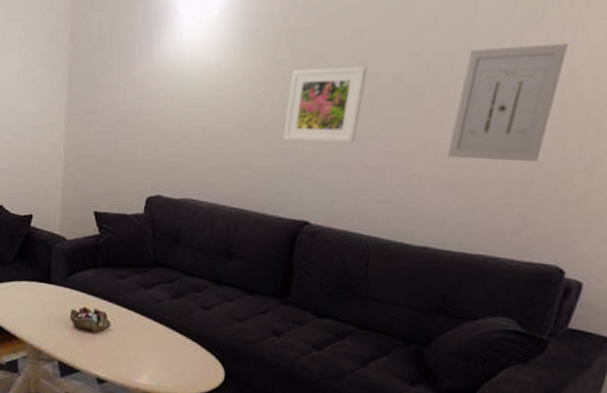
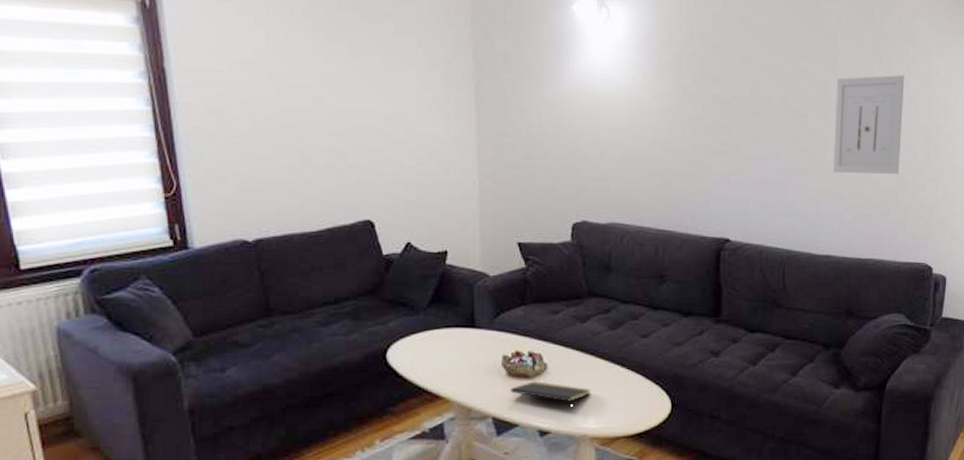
notepad: none [76,335,149,365] -> present [511,381,591,409]
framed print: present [283,66,367,143] -> none [696,91,759,162]

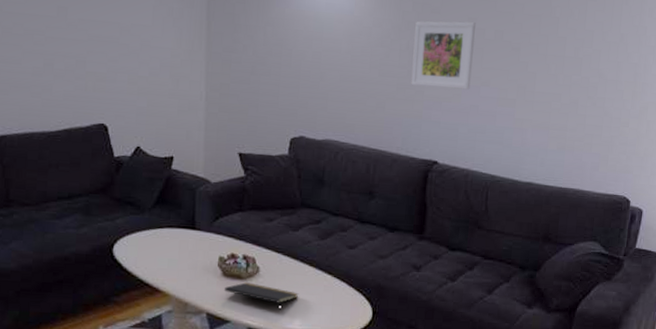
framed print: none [696,91,759,162] -> present [411,21,476,90]
wall art: present [833,75,905,174] -> none [541,13,618,109]

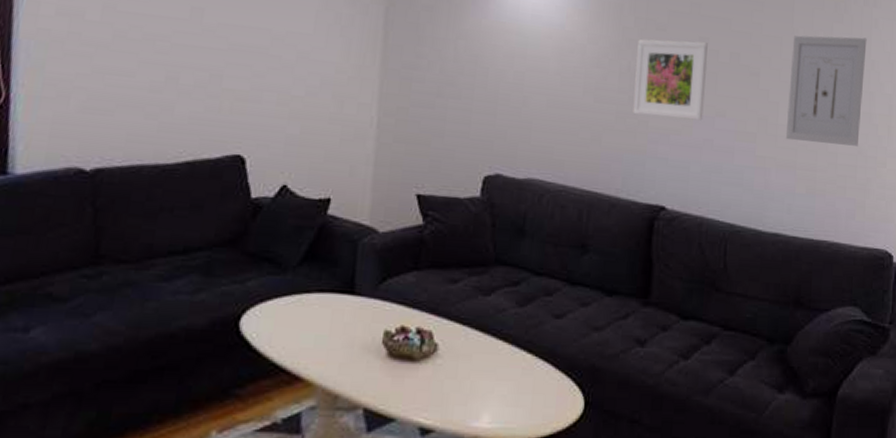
notepad: present [225,282,299,311] -> none [390,365,489,403]
wall art: none [541,13,618,109] -> present [785,35,867,146]

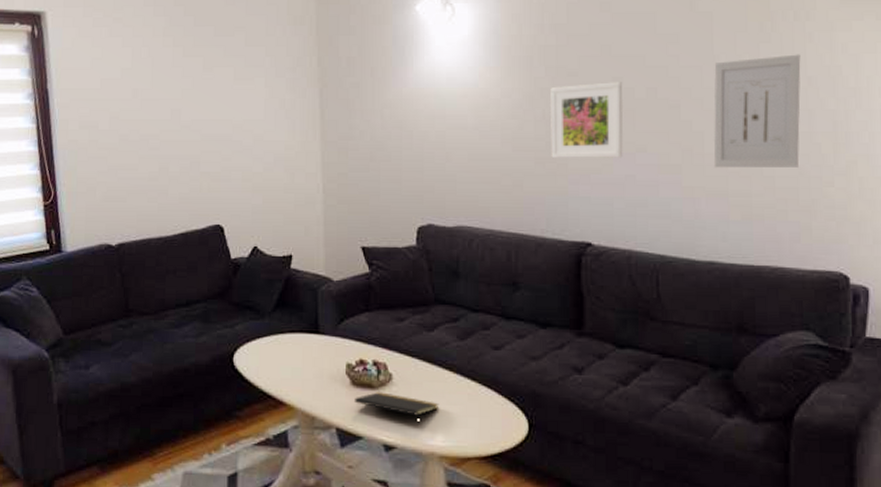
notepad: none [390,365,489,403] -> present [355,392,440,424]

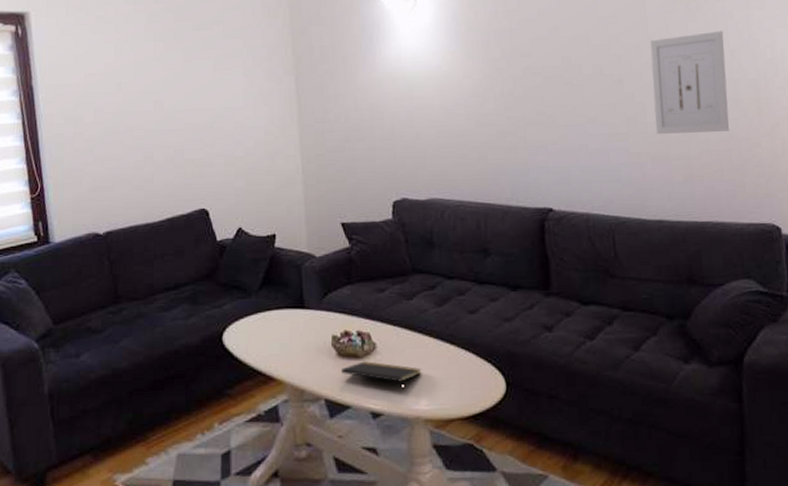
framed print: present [550,82,623,159] -> none [507,60,575,133]

